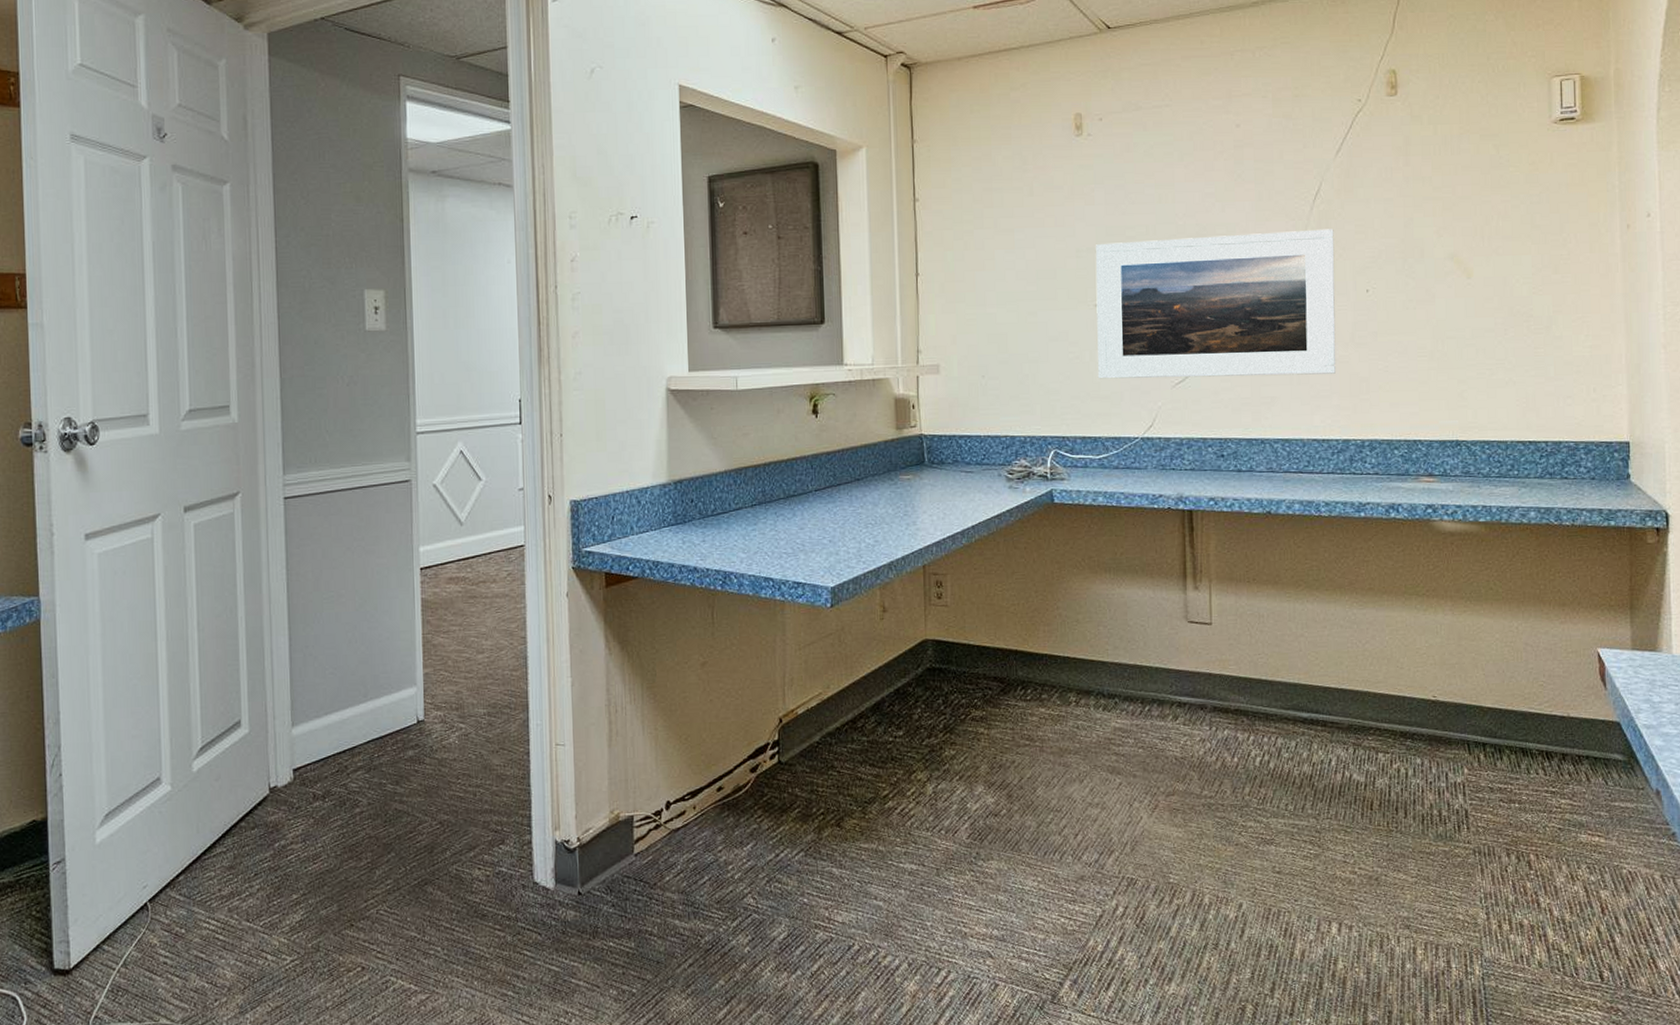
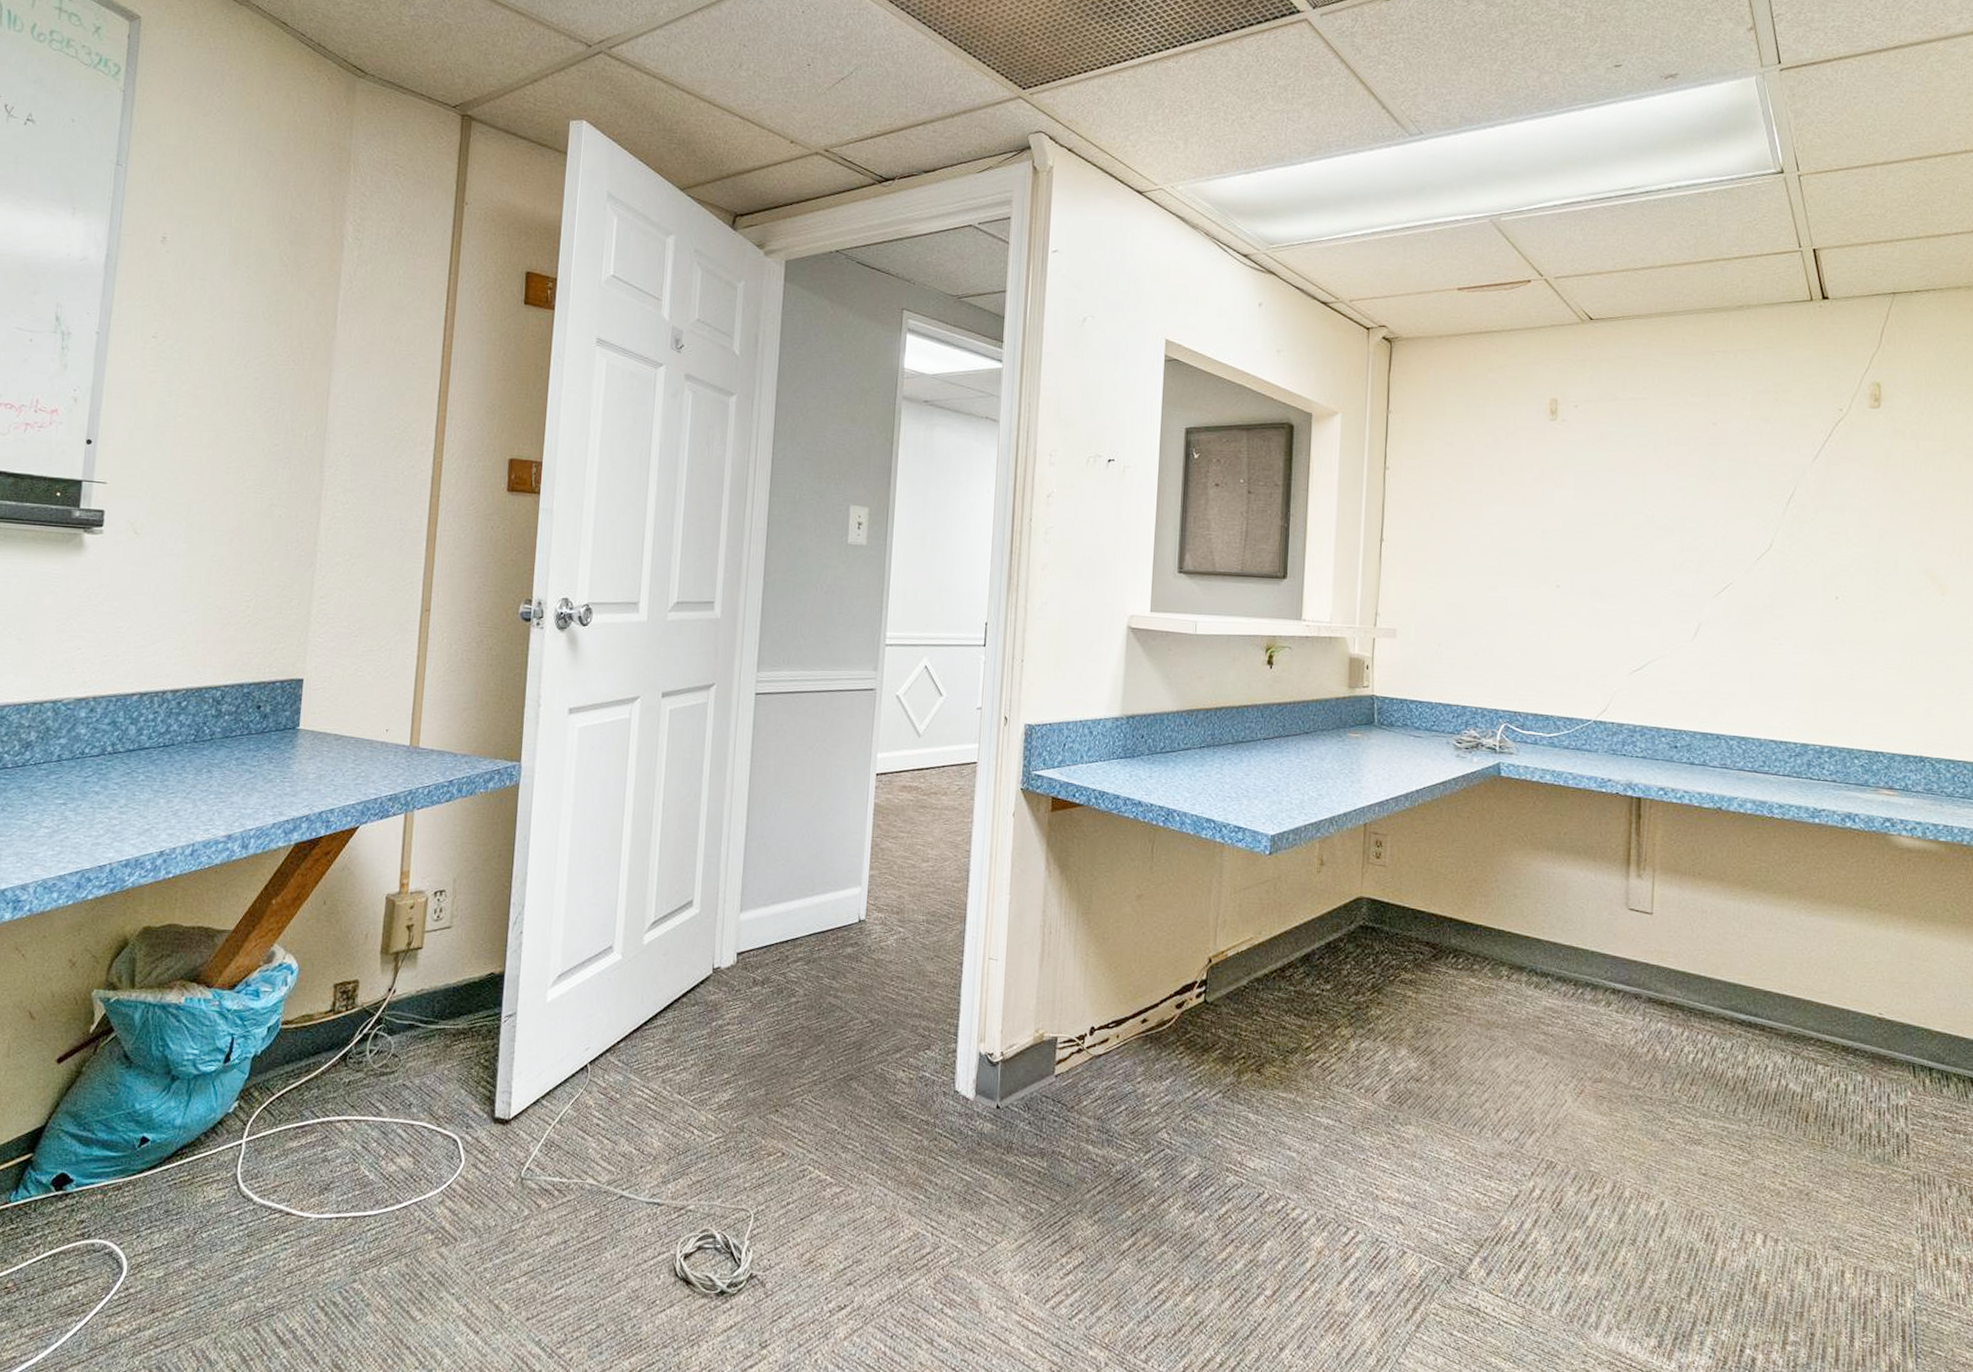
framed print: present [1095,229,1336,379] -> none [1554,526,1806,677]

